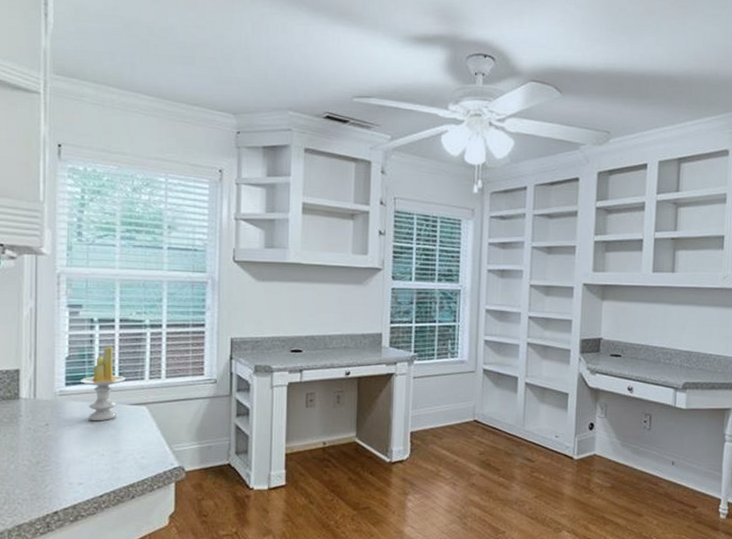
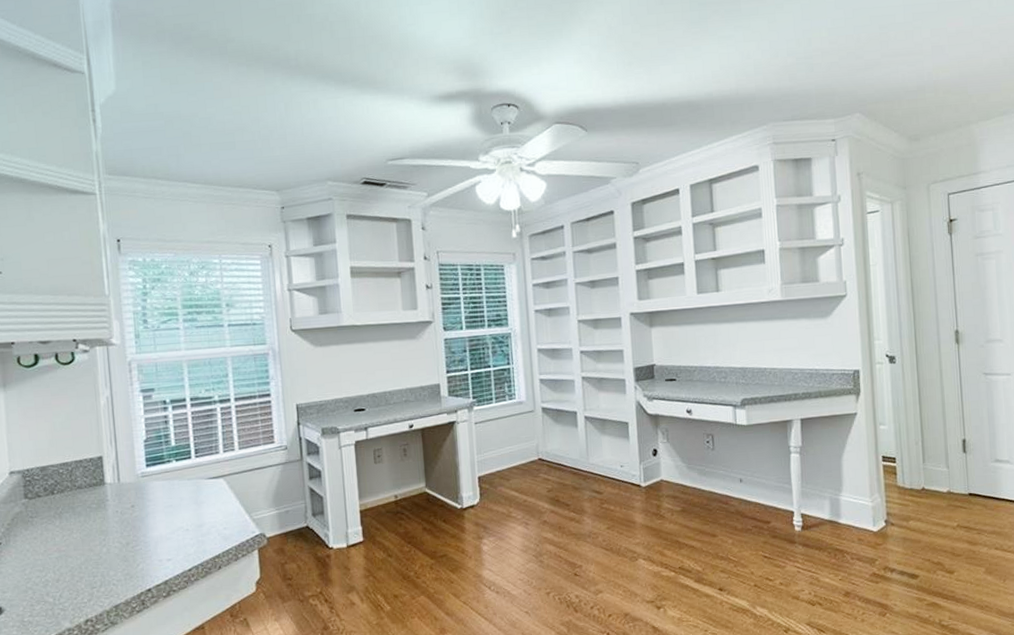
candle: present [81,346,126,421] -> none [160,424,202,498]

